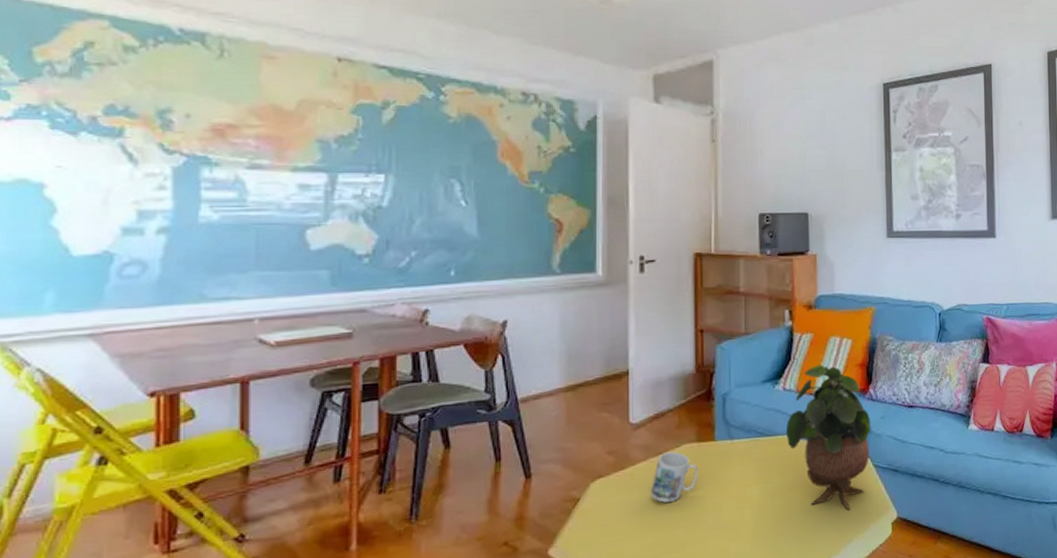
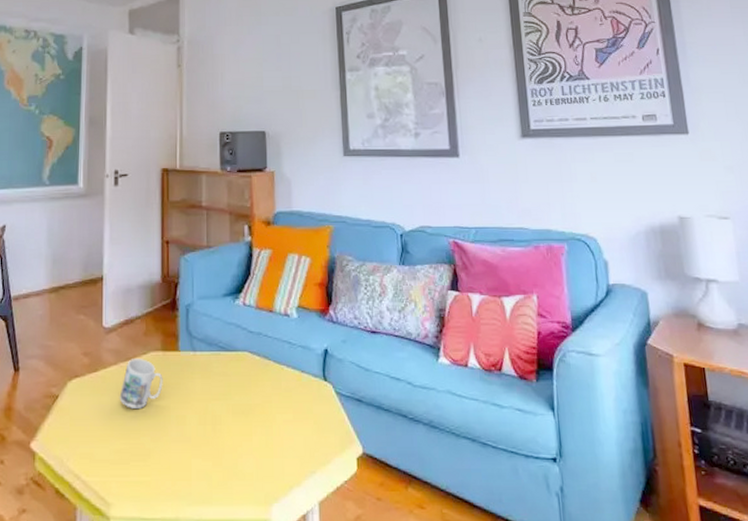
potted plant: present [786,365,871,511] -> none [247,282,332,439]

